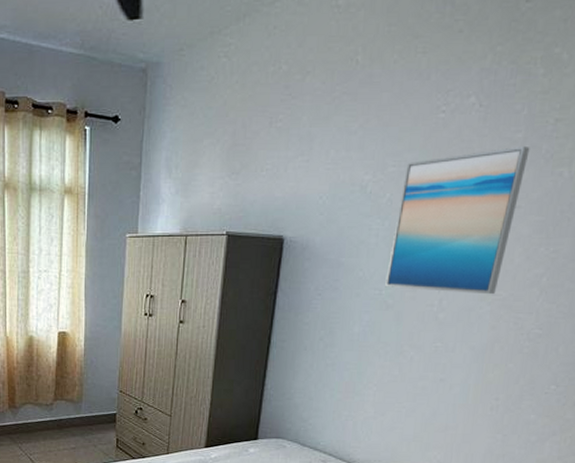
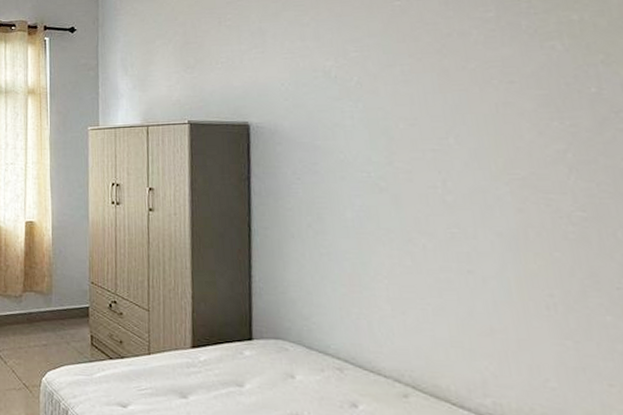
wall art: present [385,145,530,295] -> none [370,23,512,174]

